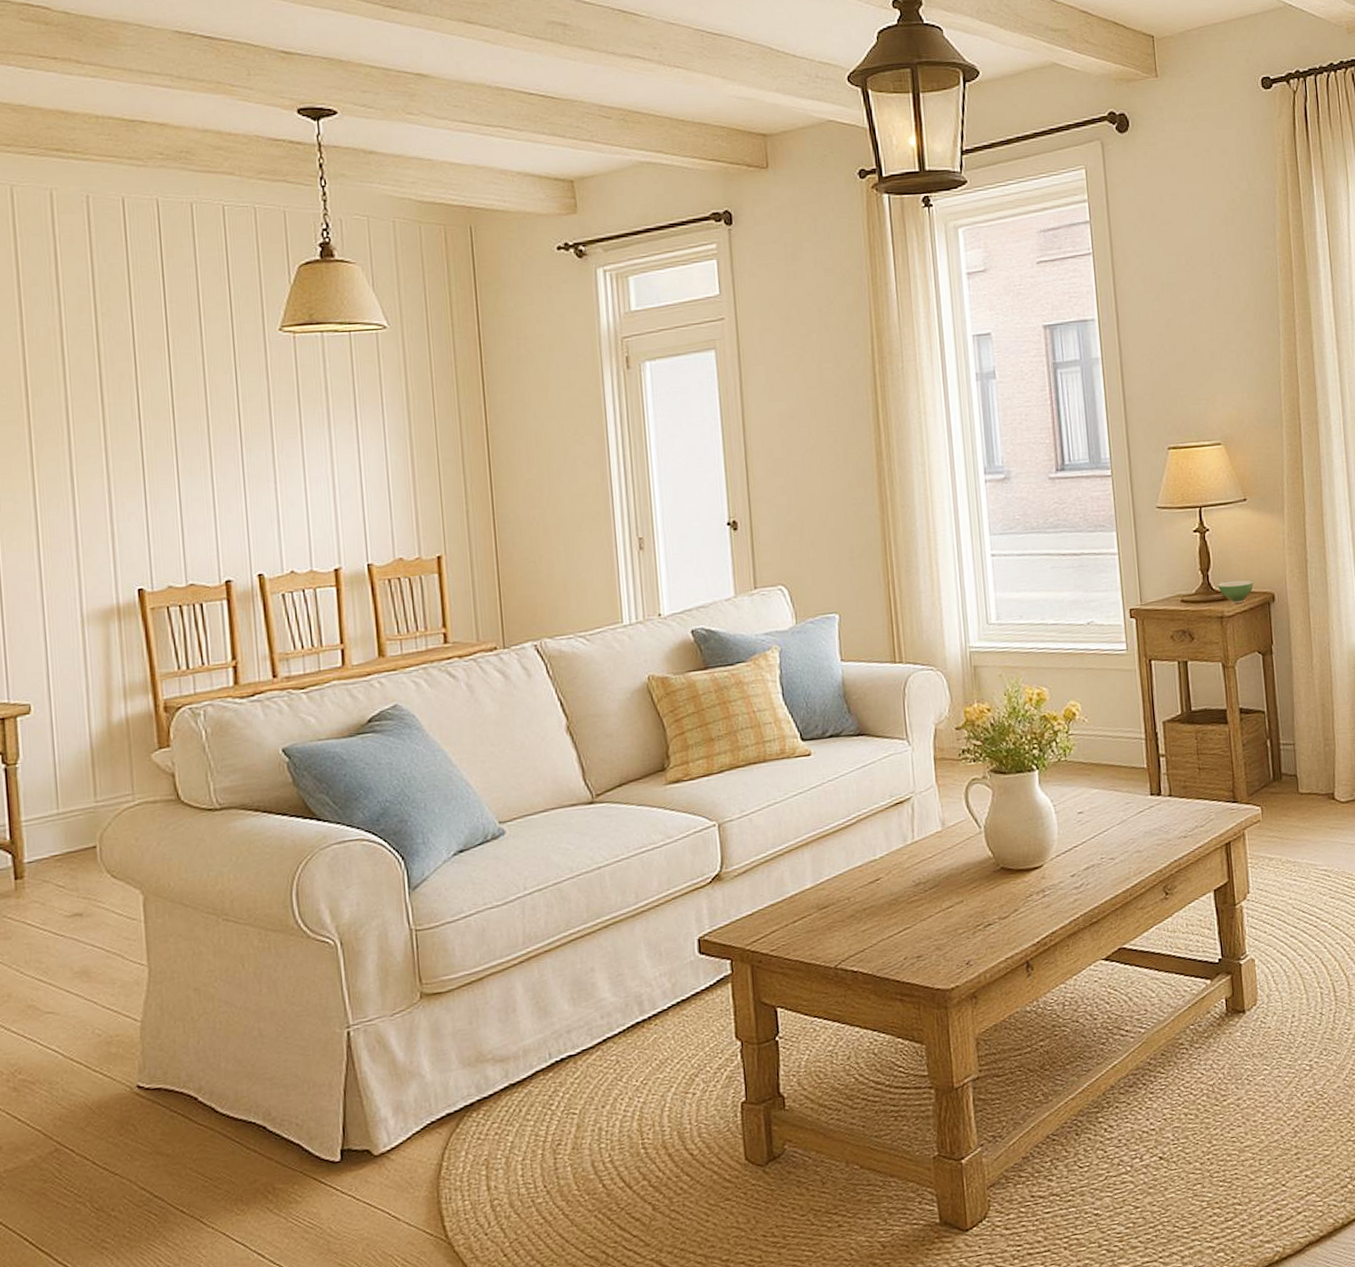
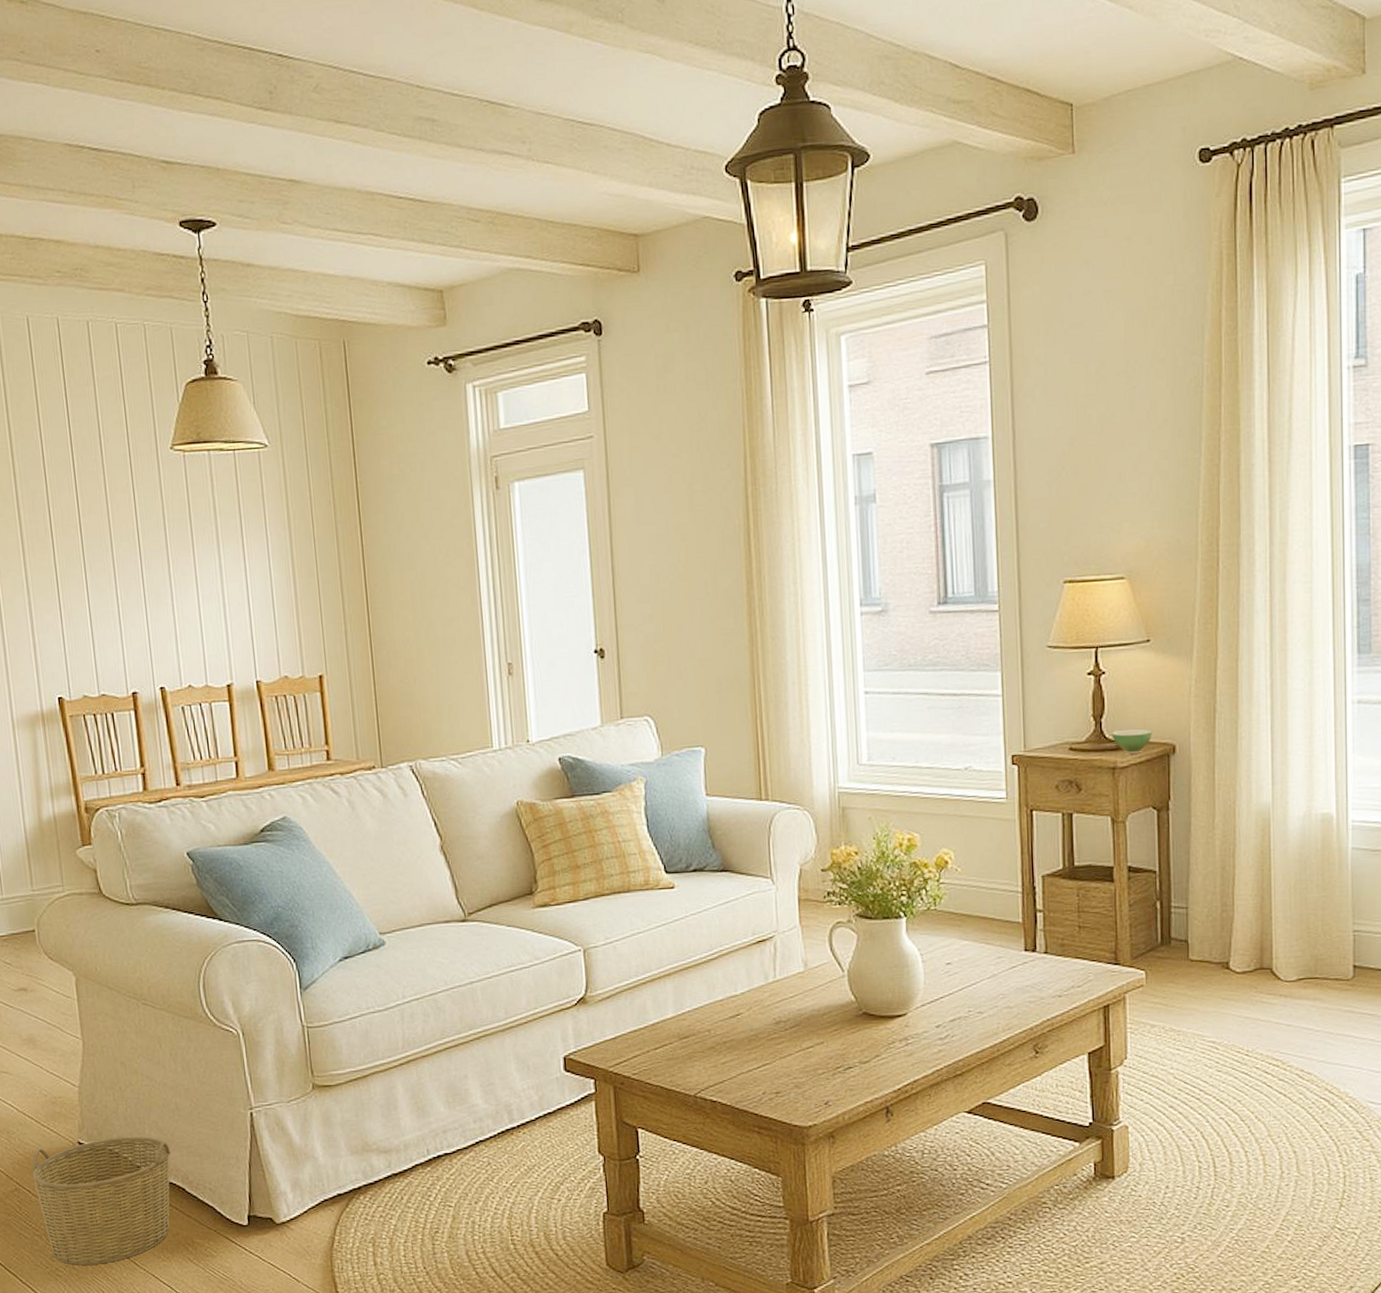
basket: none [77,1071,250,1234] -> present [32,1136,170,1266]

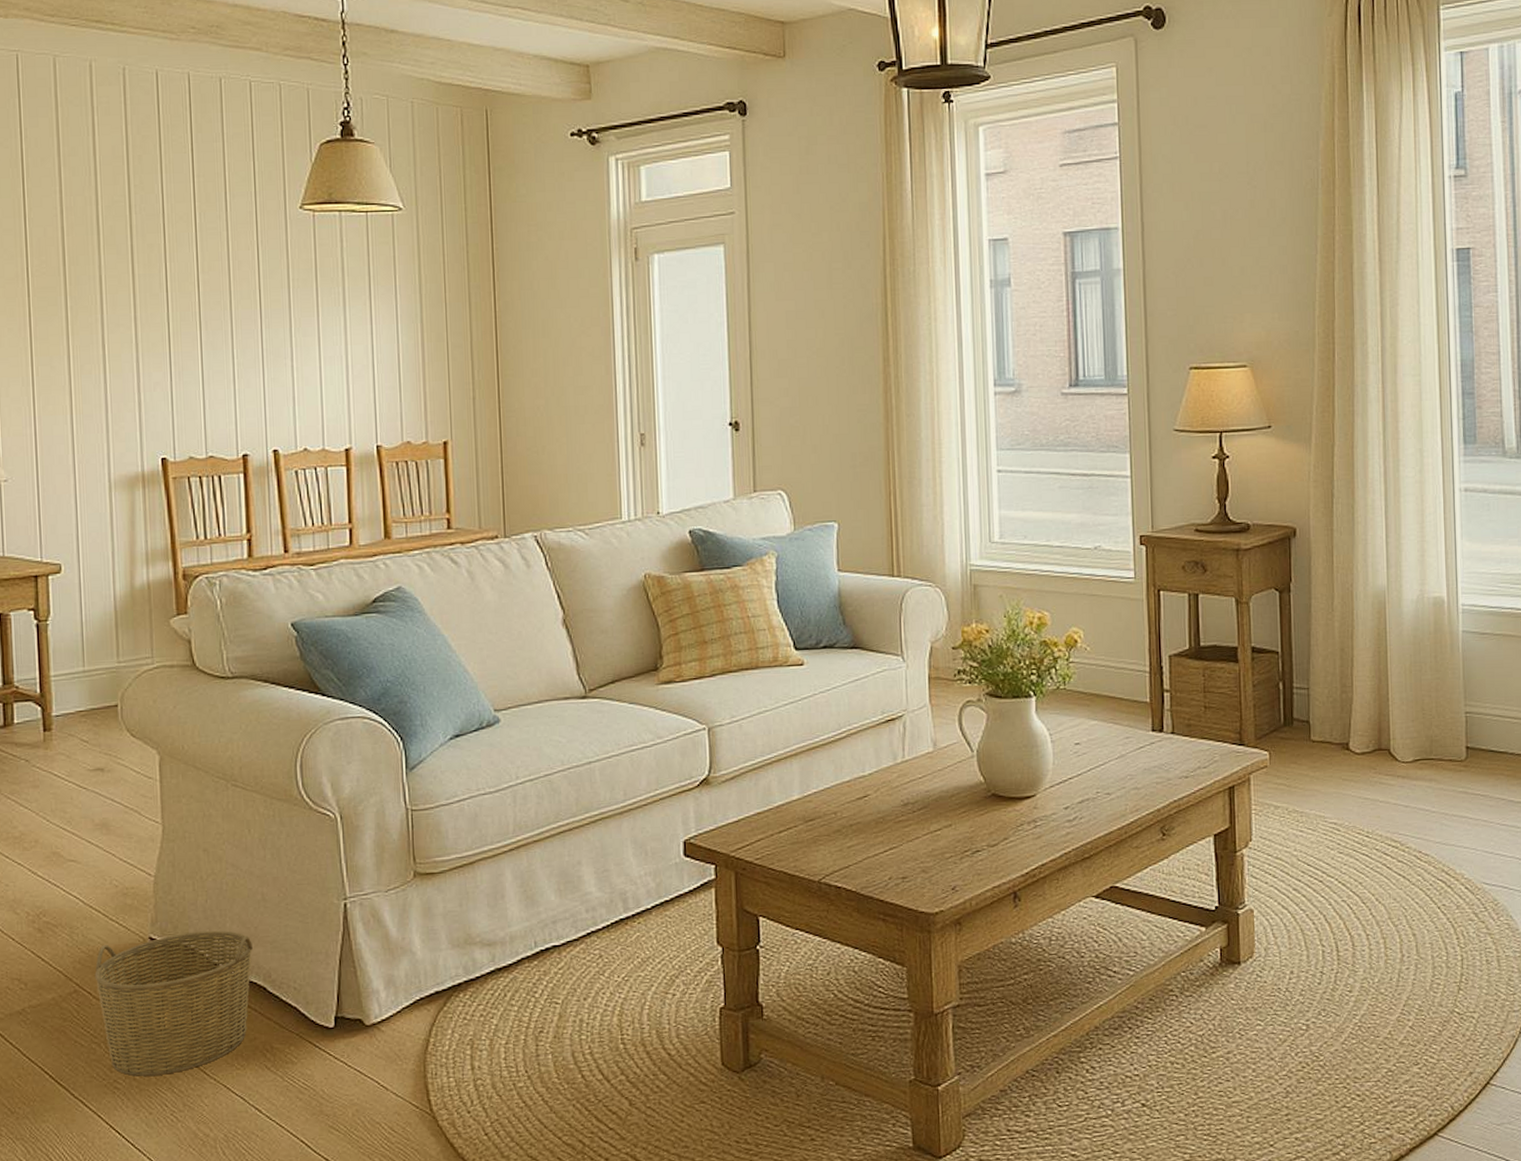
bowl: present [1112,728,1153,754] -> none [1235,511,1275,537]

